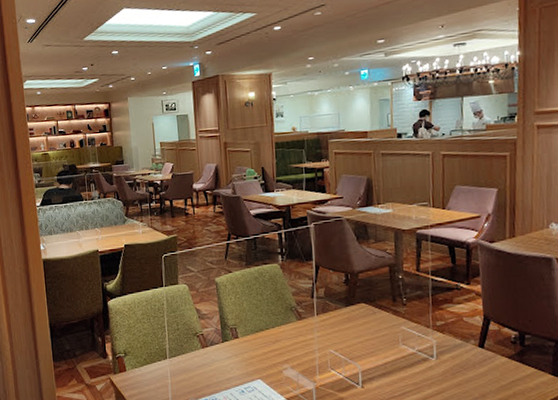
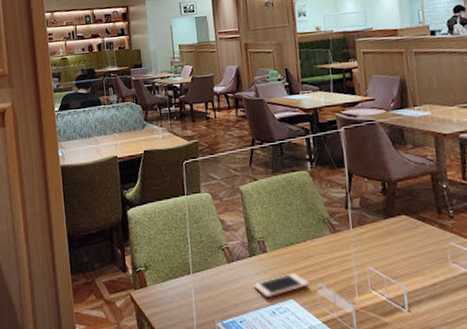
cell phone: none [225,355,276,379] -> present [254,272,309,298]

